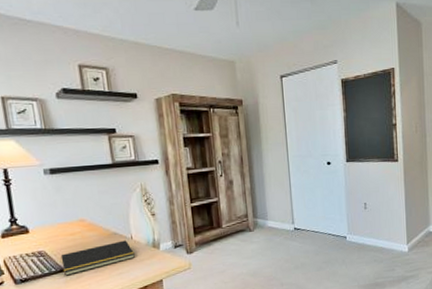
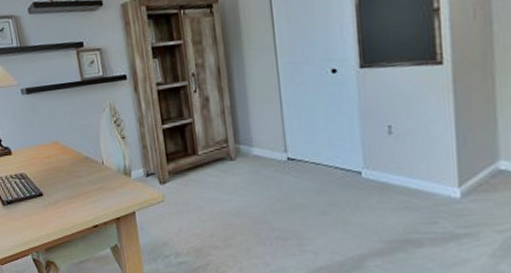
notepad: present [60,240,135,276] -> none [39,165,107,200]

